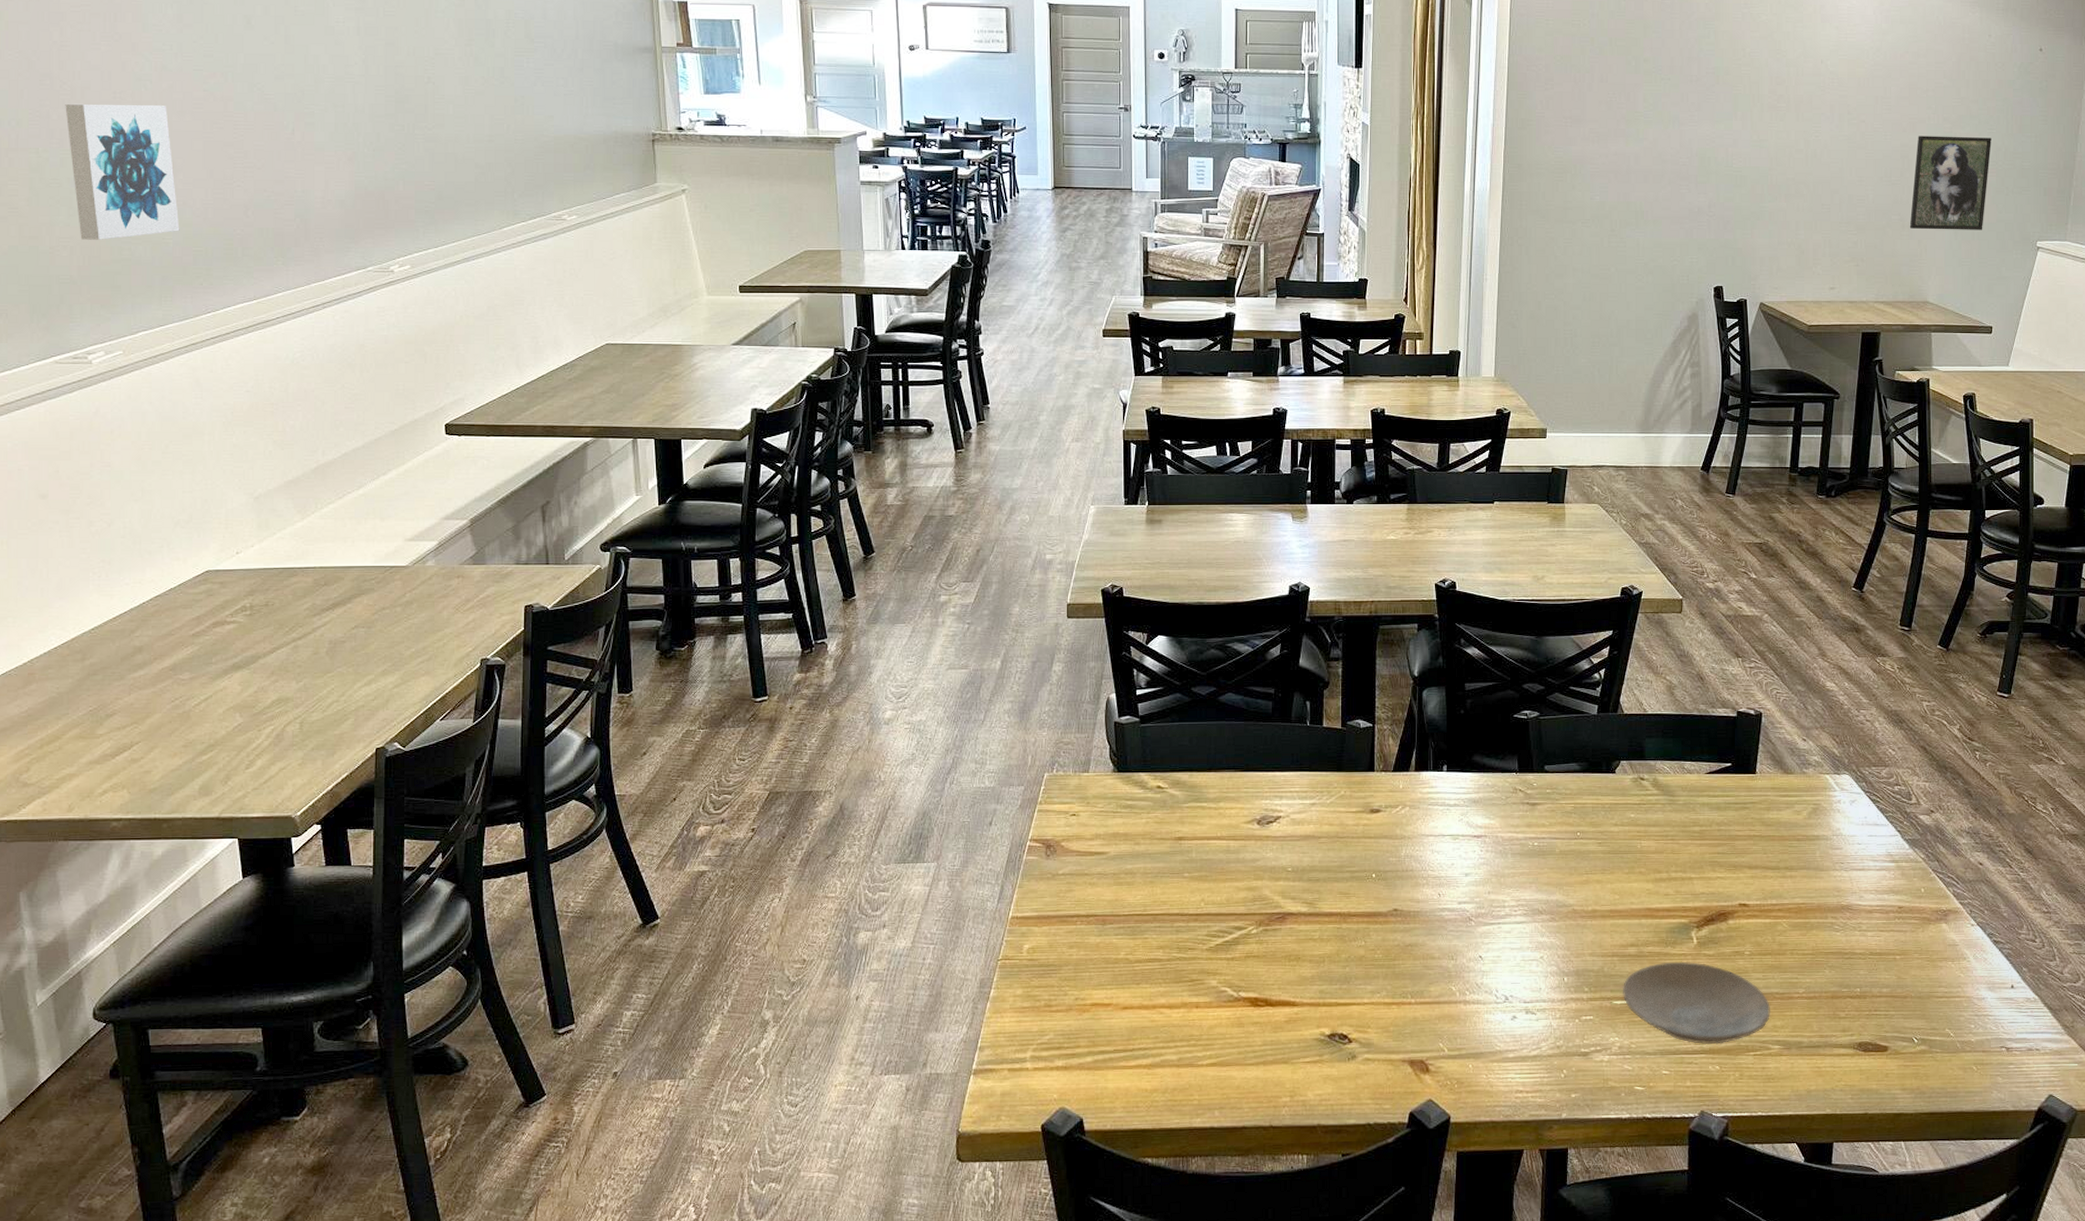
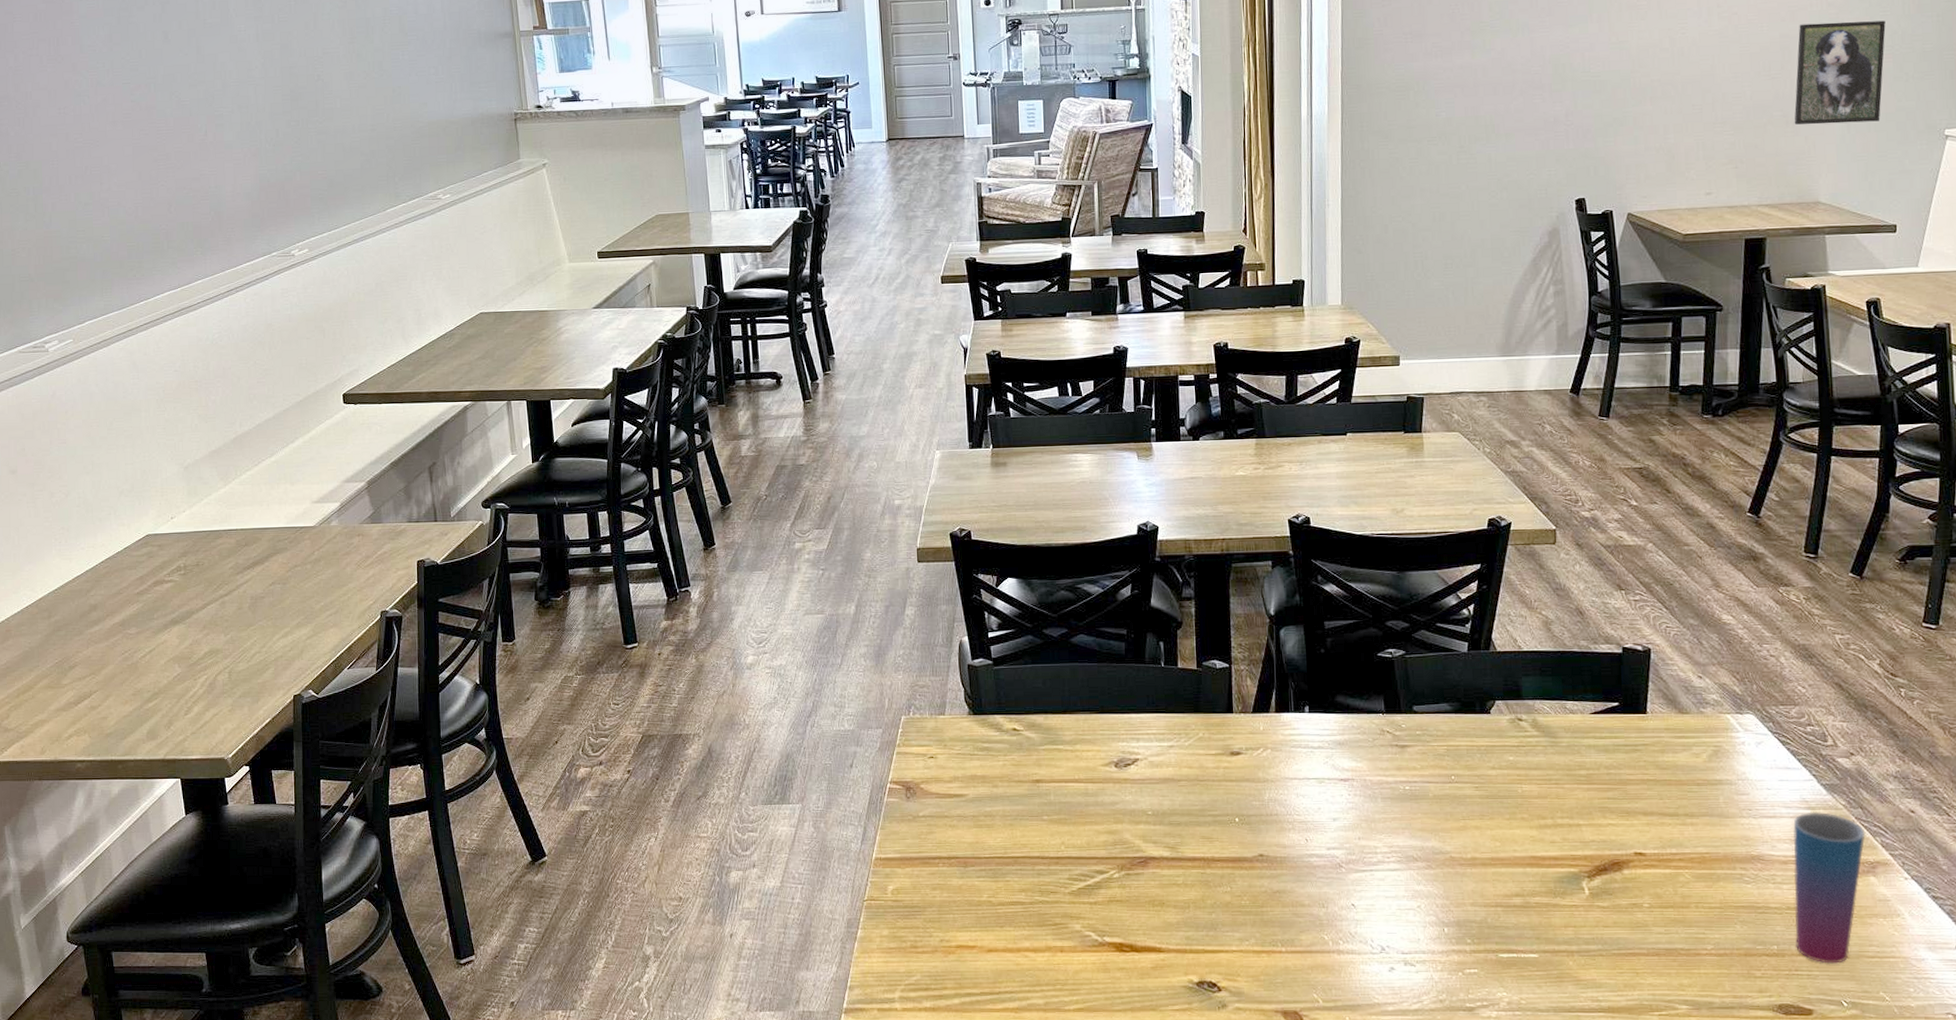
wall art: present [65,104,180,240] -> none [20,117,116,242]
plate: present [1622,961,1770,1045] -> none [1508,913,1675,1003]
cup: none [1876,864,1940,1004] -> present [1793,811,1866,964]

